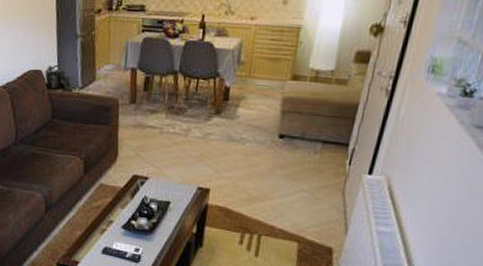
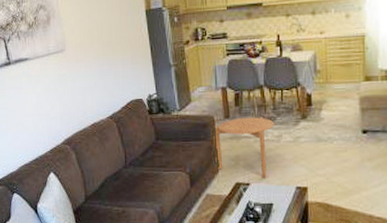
side table: none [114,104,184,174] -> present [213,117,274,178]

